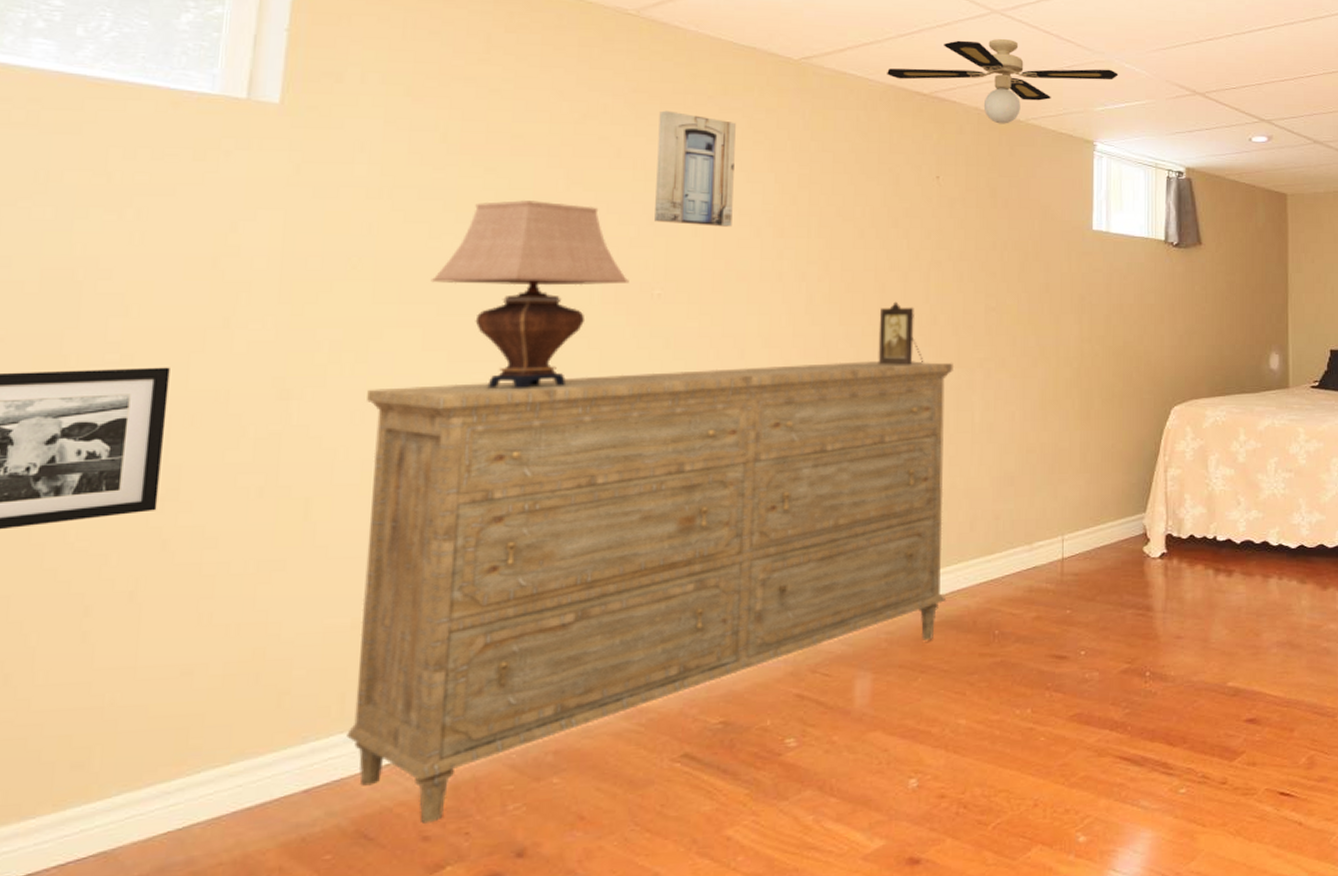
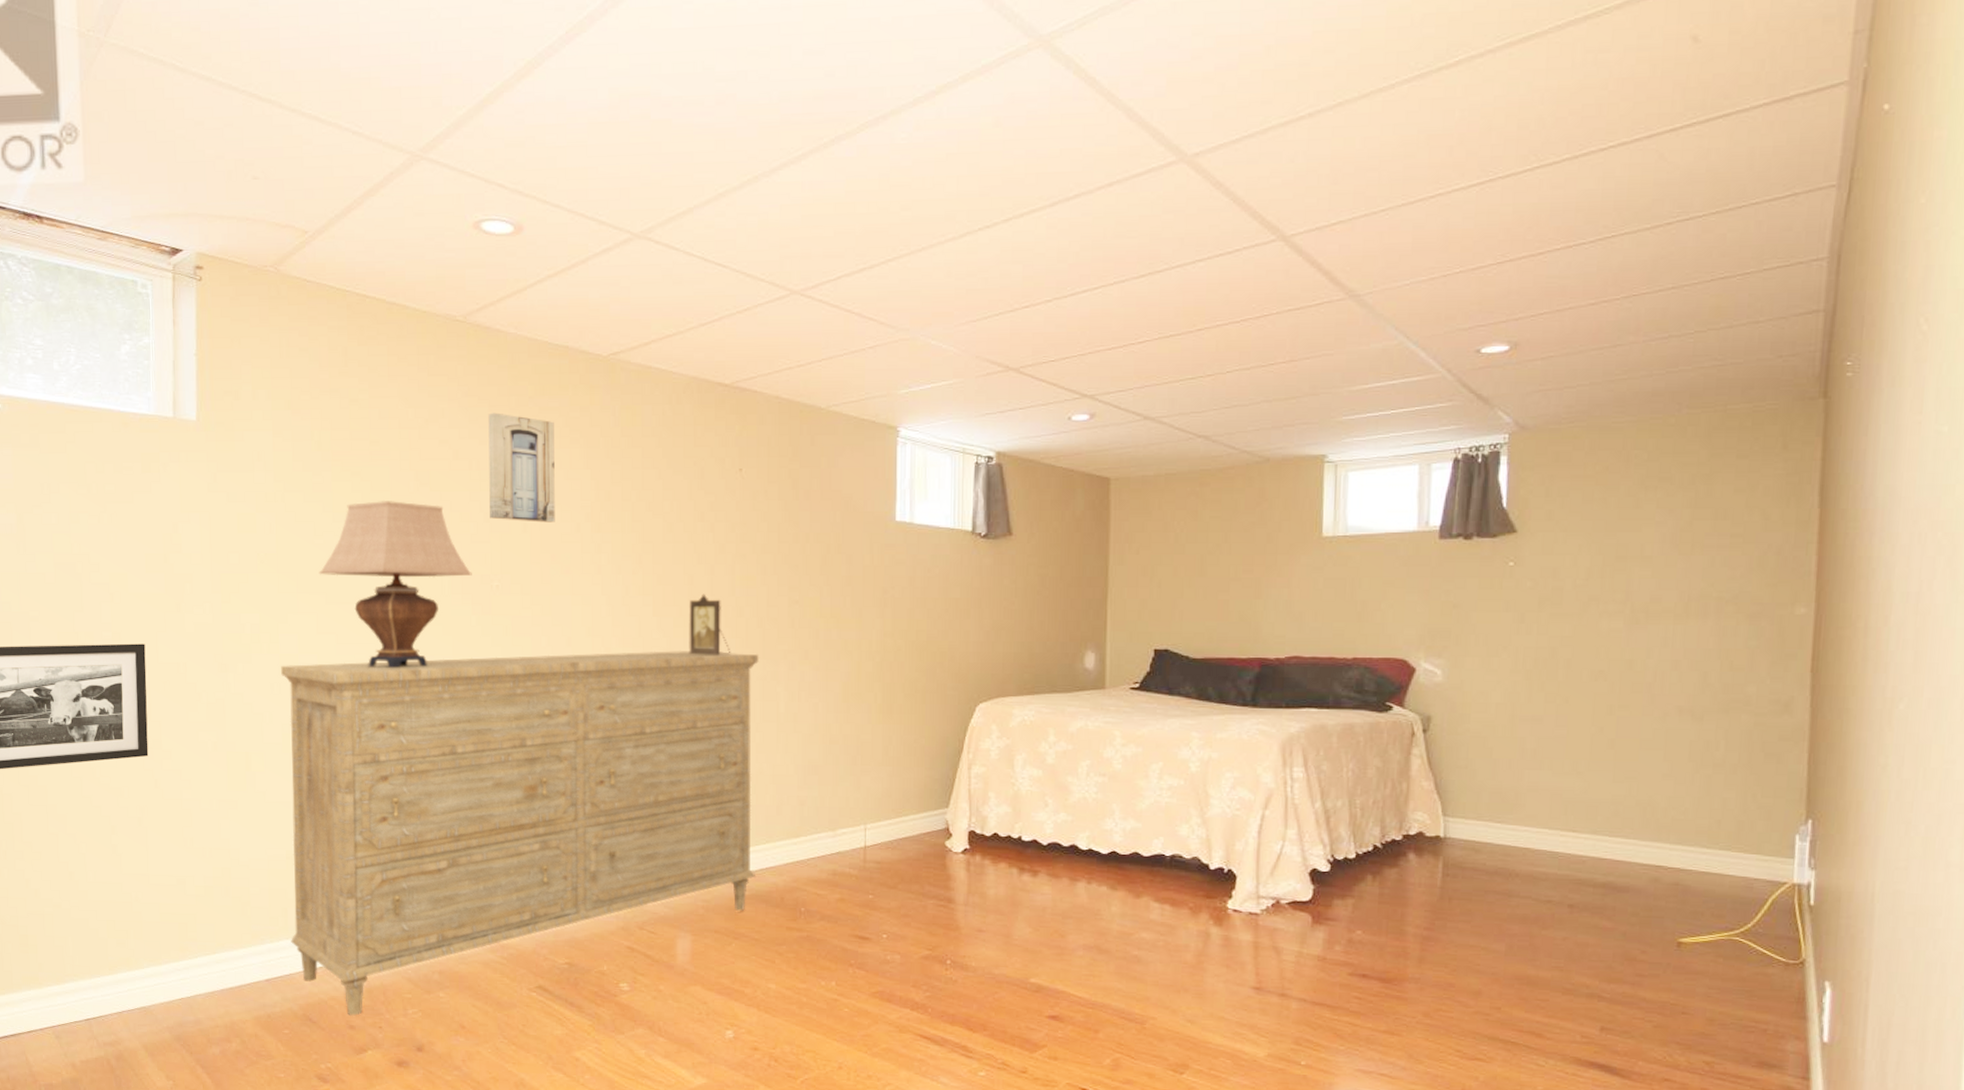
ceiling fan: present [887,39,1119,124] -> none [690,322,924,413]

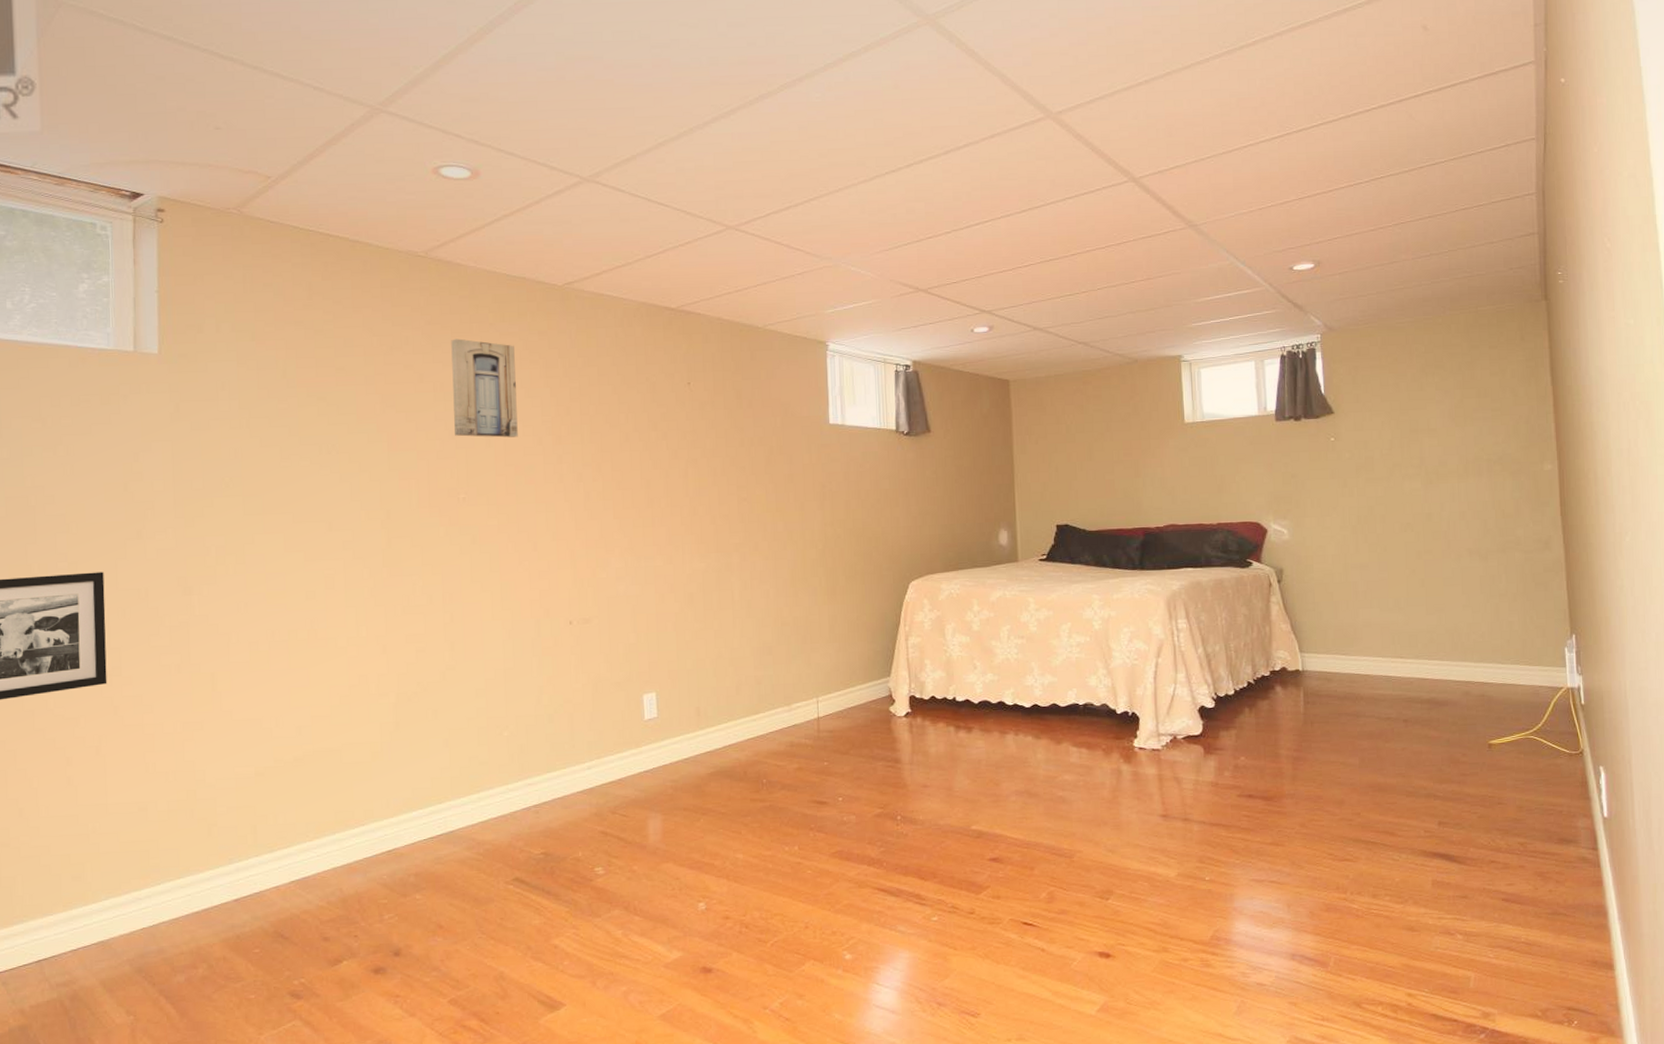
dresser: present [281,651,760,1017] -> none [248,548,719,929]
table lamp: present [319,501,472,669] -> none [285,423,439,582]
photo frame: present [689,594,731,655] -> none [646,496,688,552]

